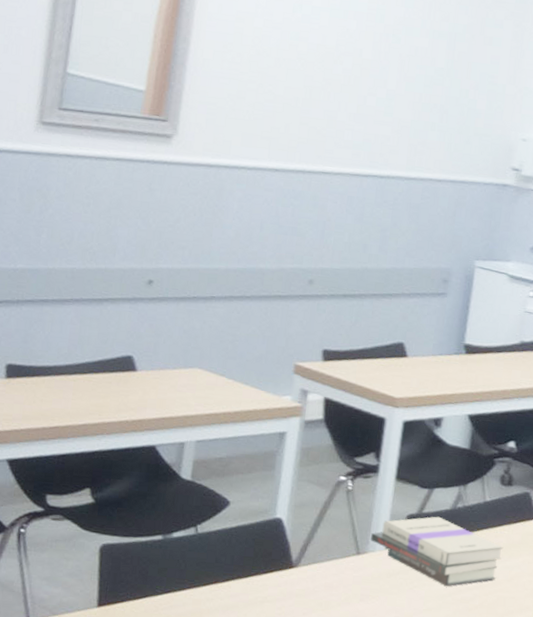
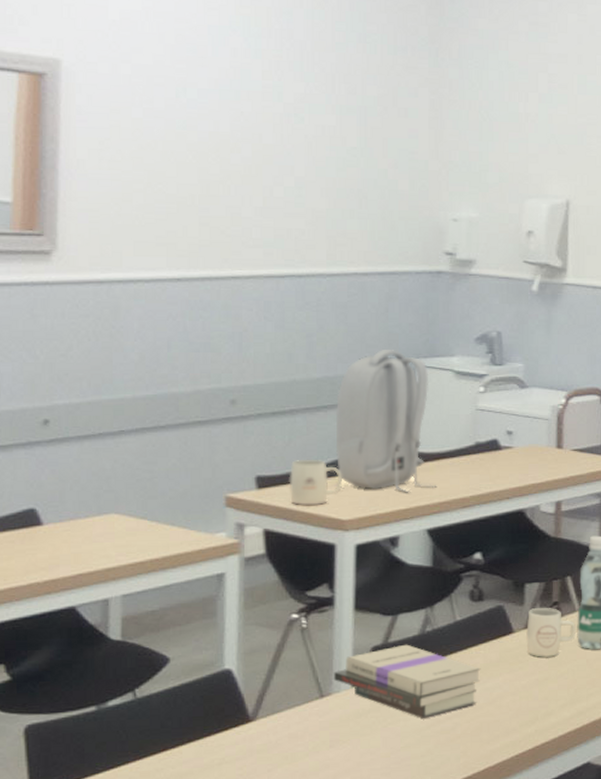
mug: none [350,339,398,382] -> present [289,460,342,505]
backpack: none [395,248,486,380] -> present [336,348,436,493]

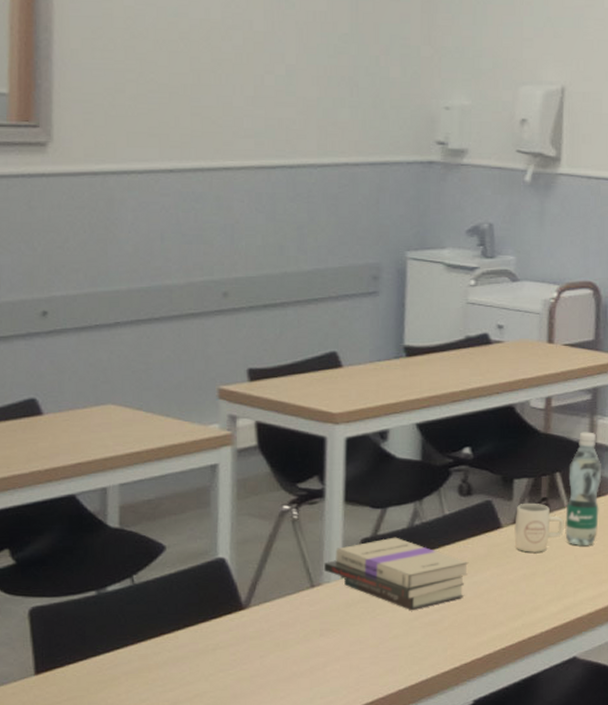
mug: present [289,460,342,505] -> none [280,353,332,398]
backpack: present [336,348,436,493] -> none [327,241,426,387]

